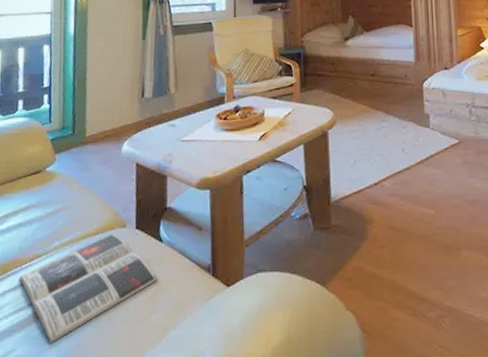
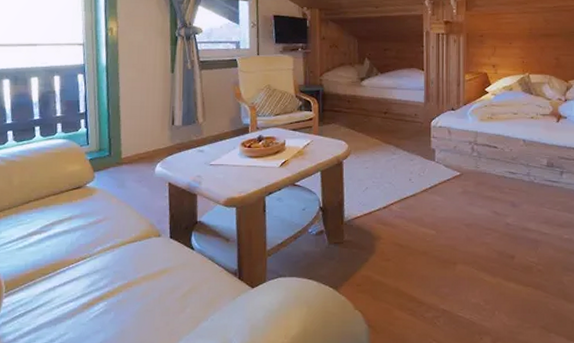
magazine: present [19,233,158,342] -> none [68,241,191,328]

